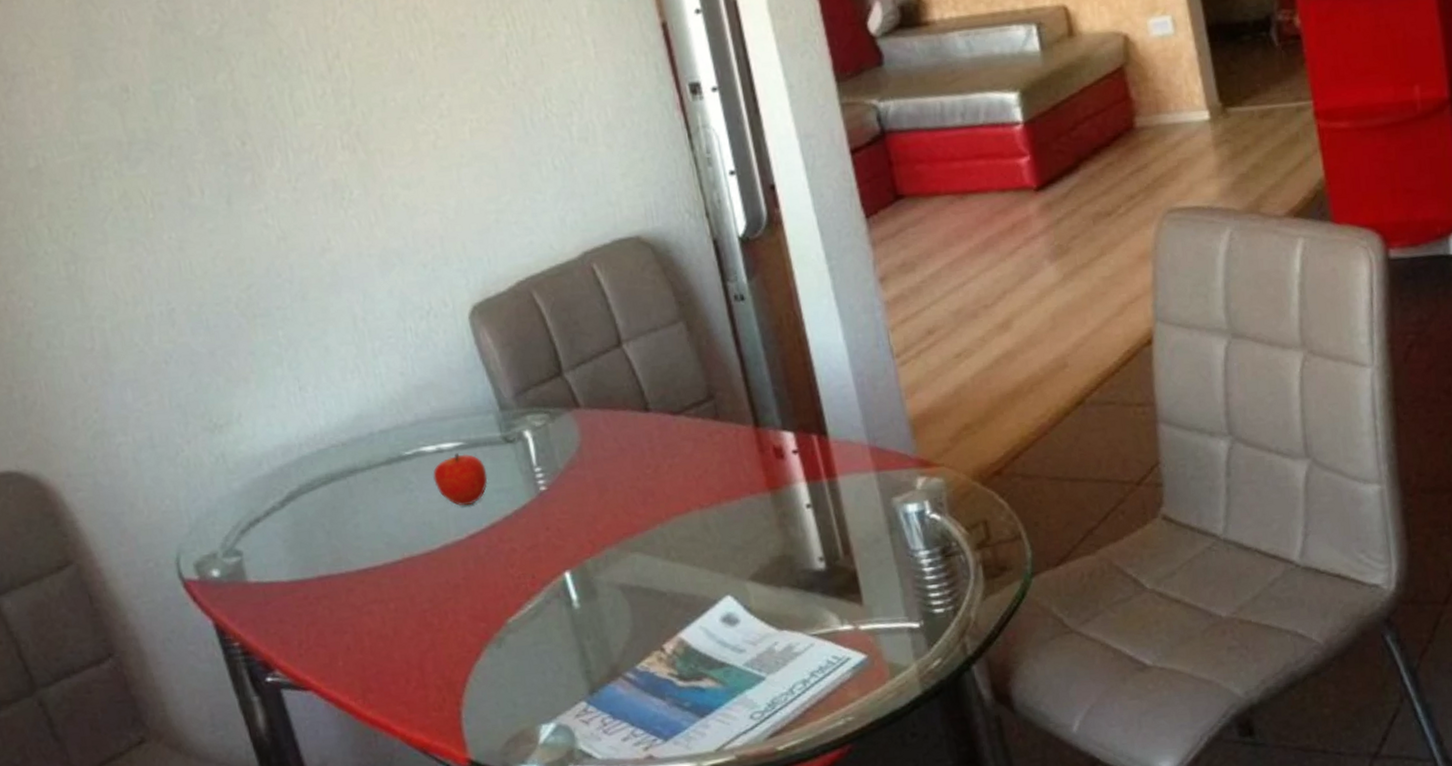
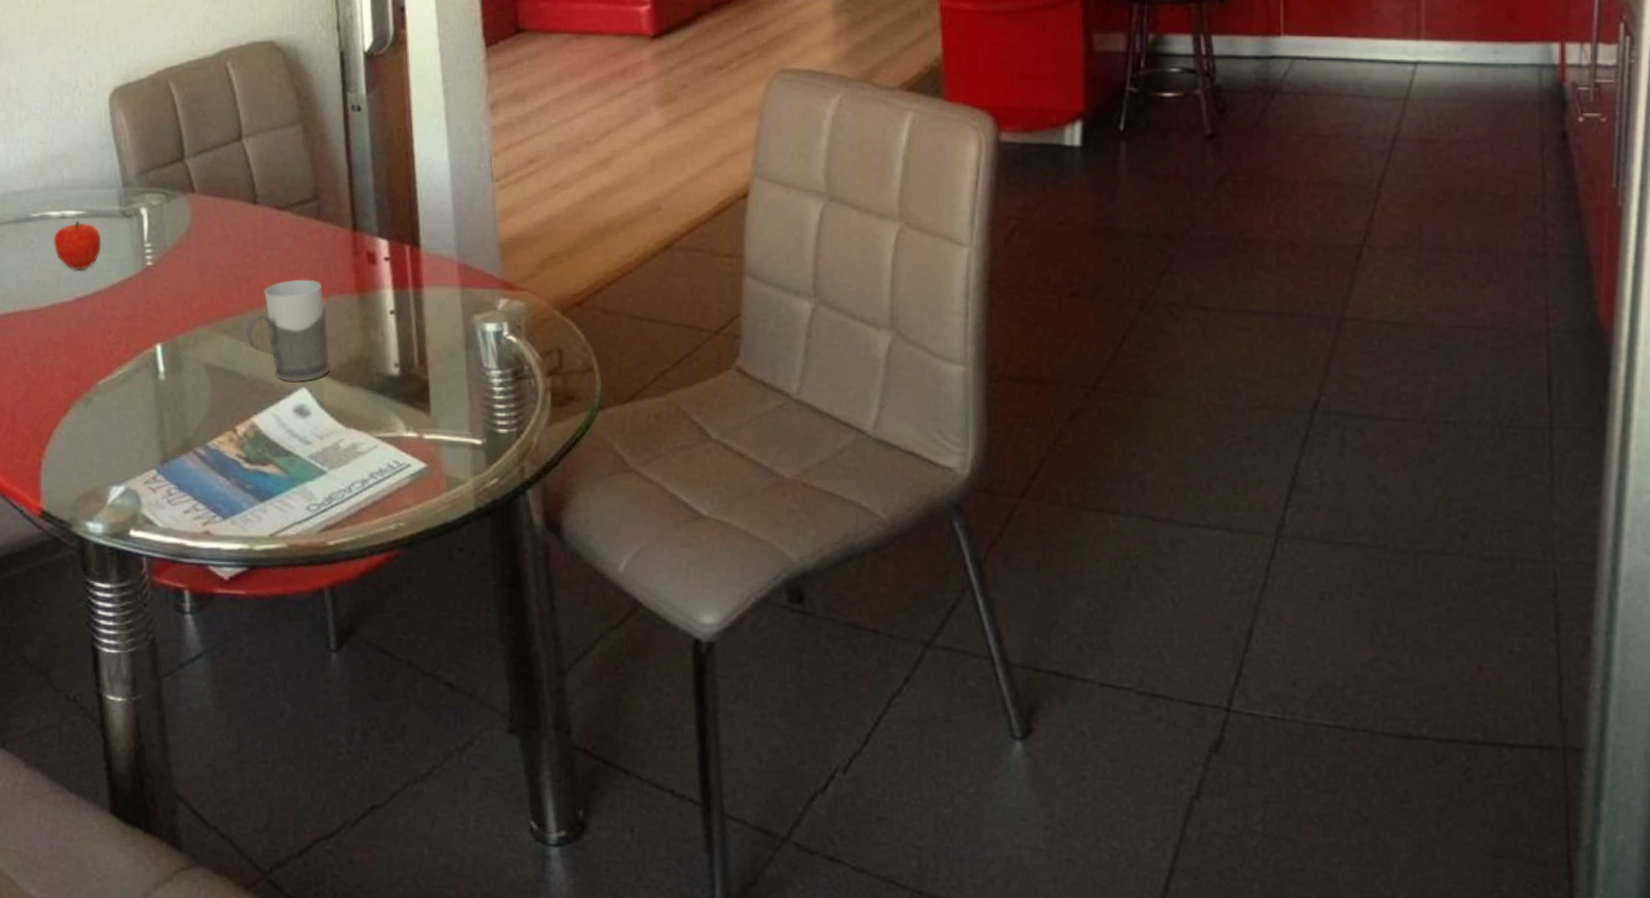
mug: none [658,483,753,592] -> present [246,279,330,382]

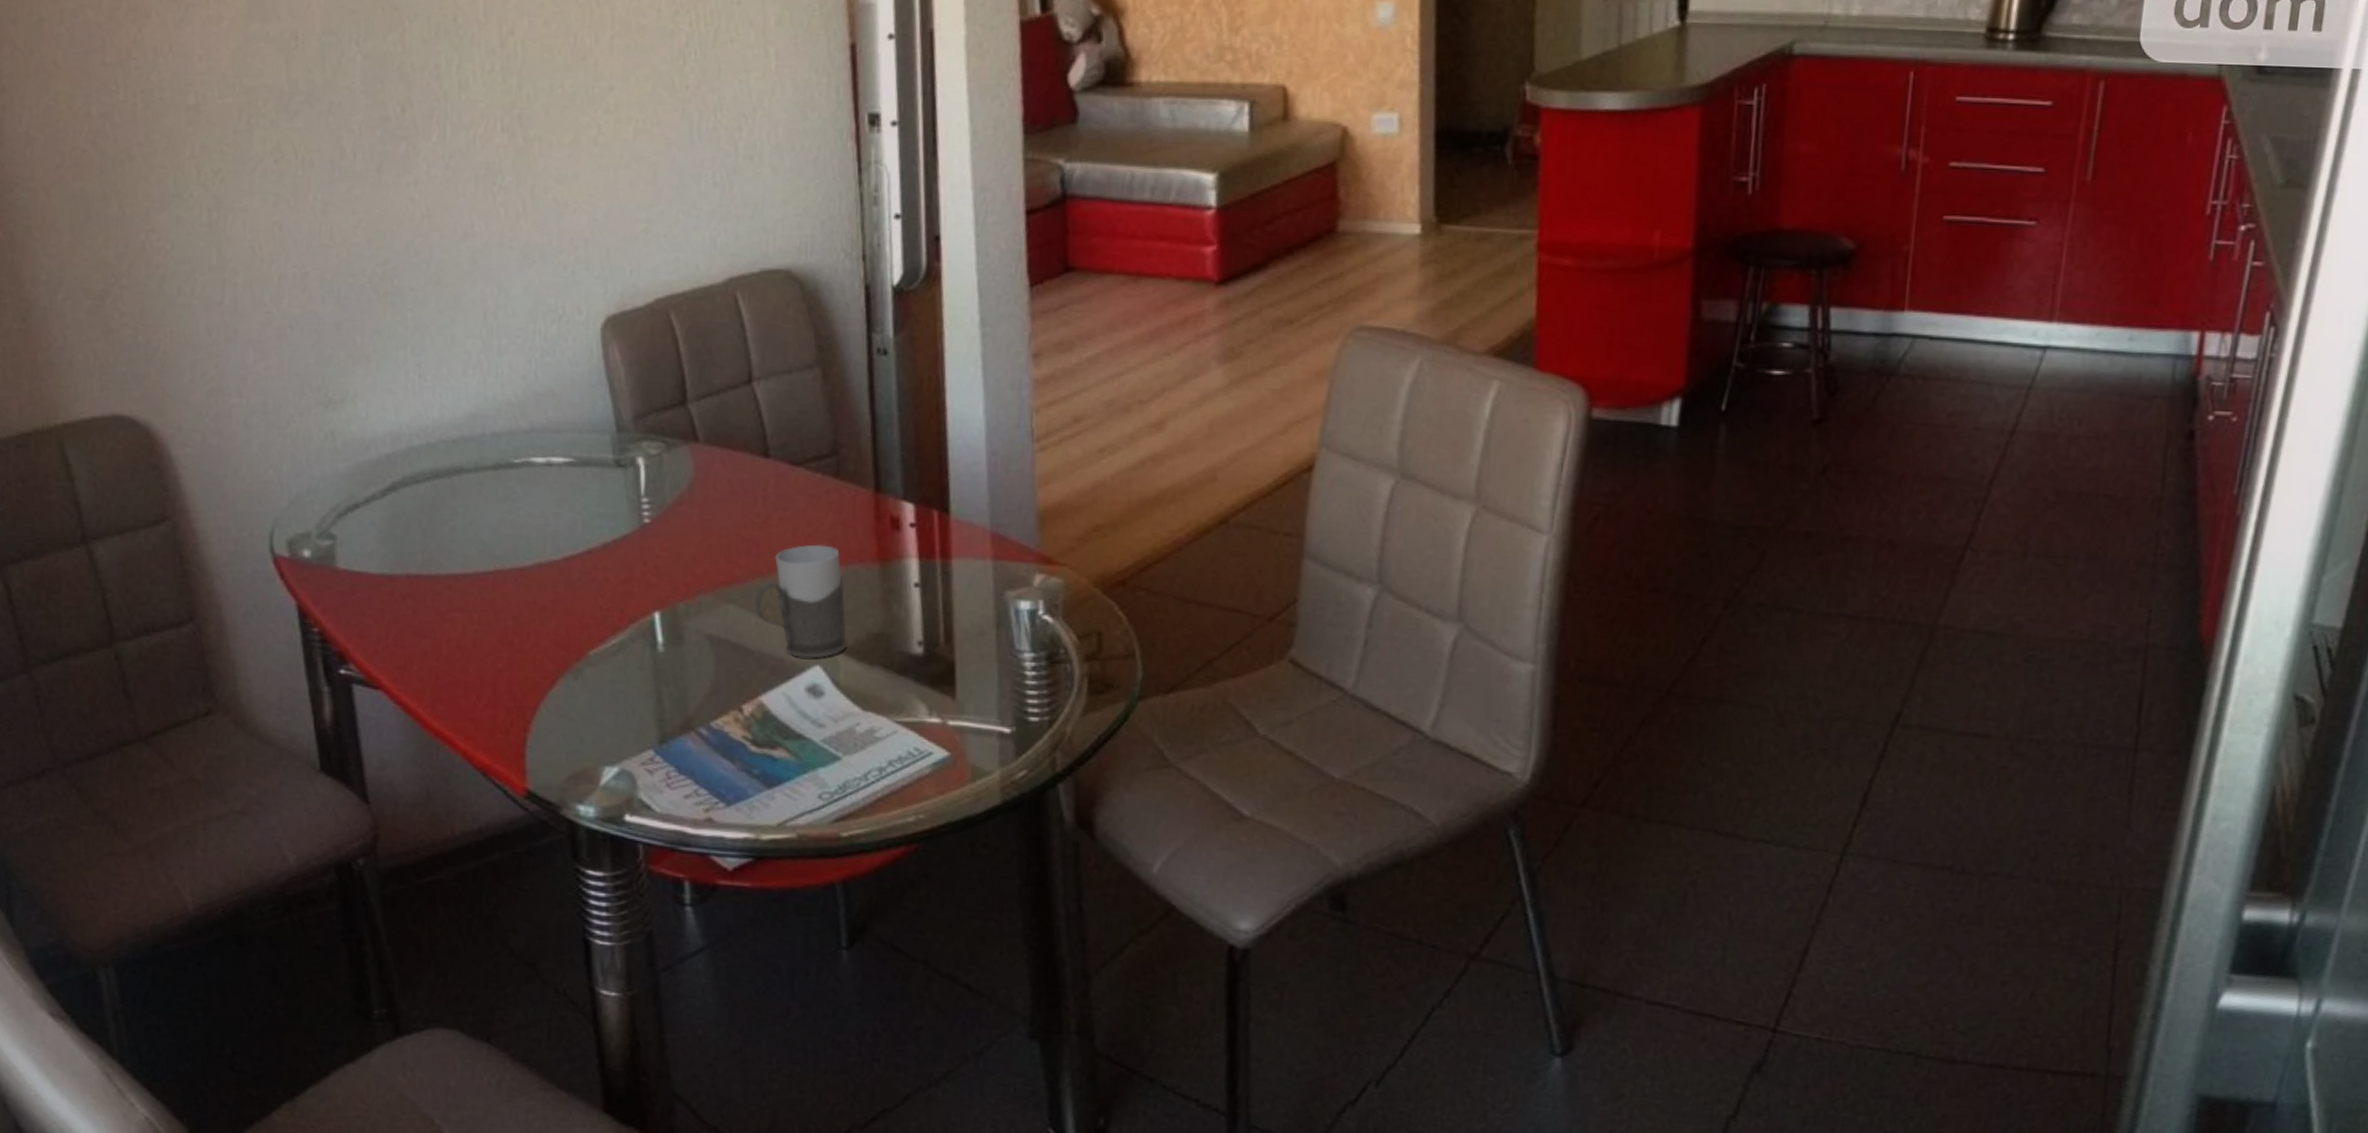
fruit: present [53,221,102,271] -> none [538,469,593,526]

